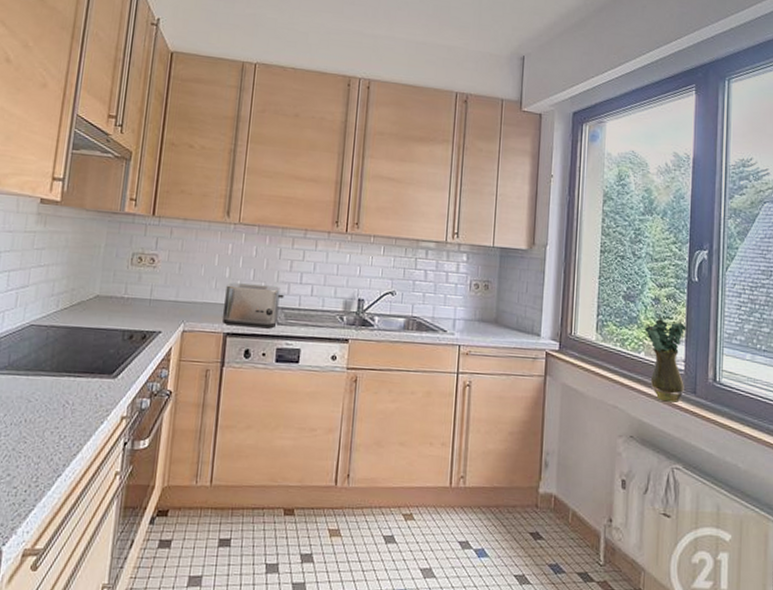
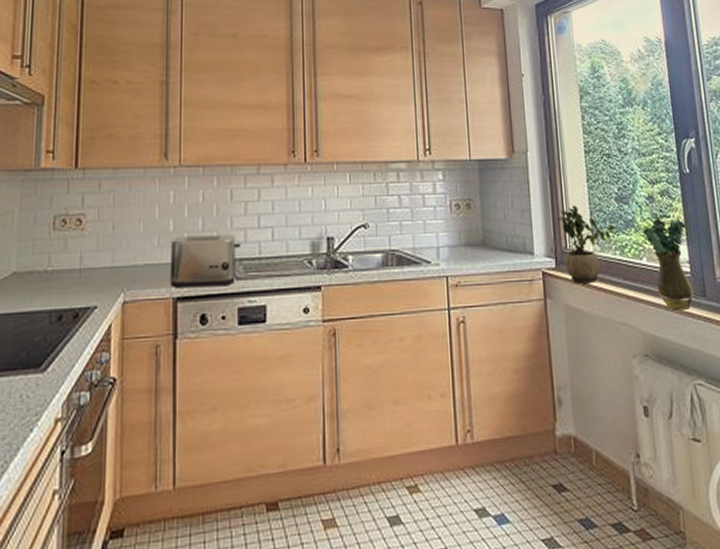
potted plant: none [565,297,620,368] -> present [556,205,616,284]

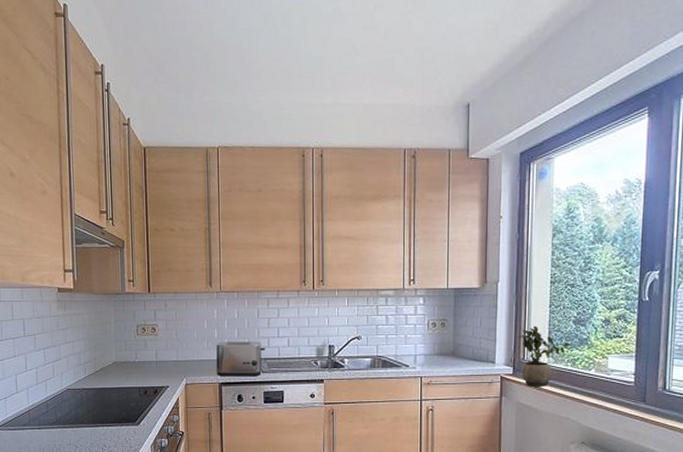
vase: present [642,214,694,310] -> none [595,335,636,411]

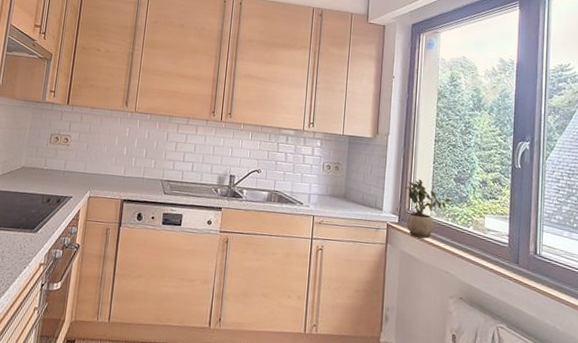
toaster: present [215,341,265,377] -> none [120,159,170,197]

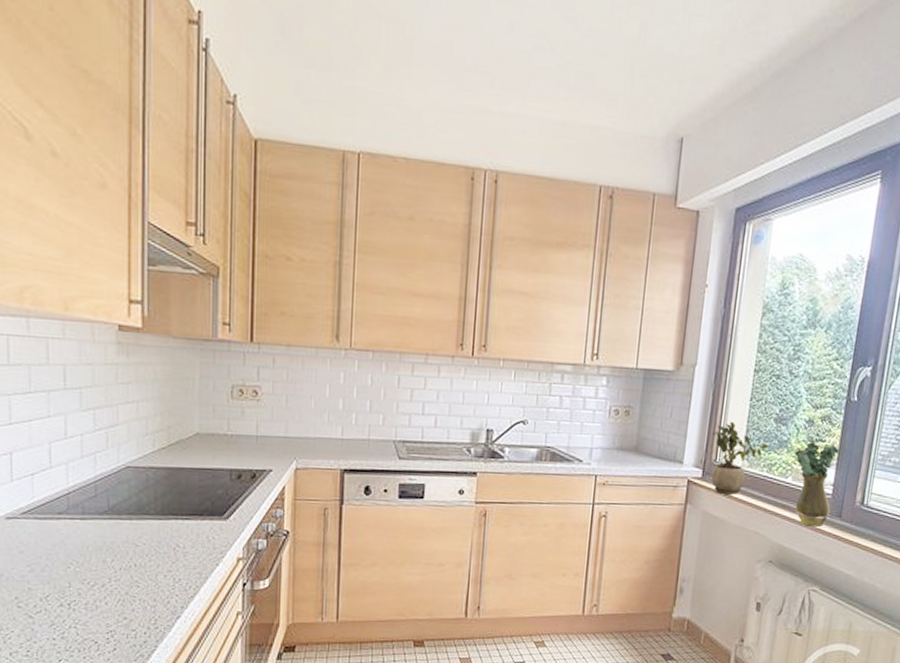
vase: none [473,196,510,271] -> present [794,438,839,527]

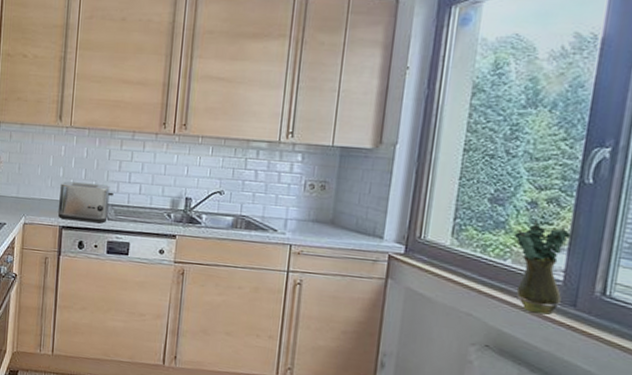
toaster: none [337,415,405,464] -> present [57,181,114,224]
potted plant: present [710,421,769,494] -> none [414,199,482,273]

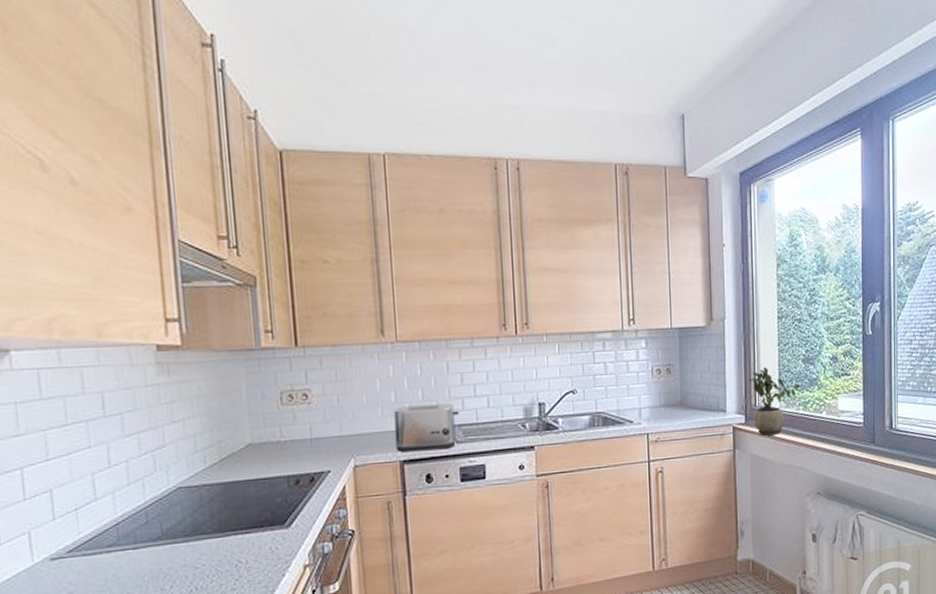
potted plant: none [414,199,482,273] -> present [748,367,801,436]
vase: present [514,220,571,315] -> none [824,373,864,455]

